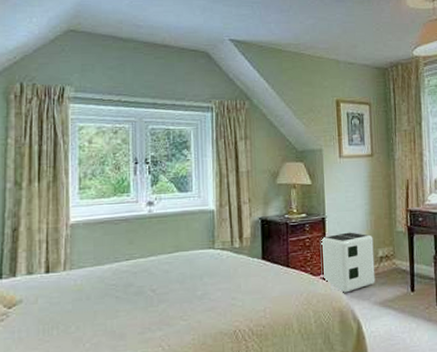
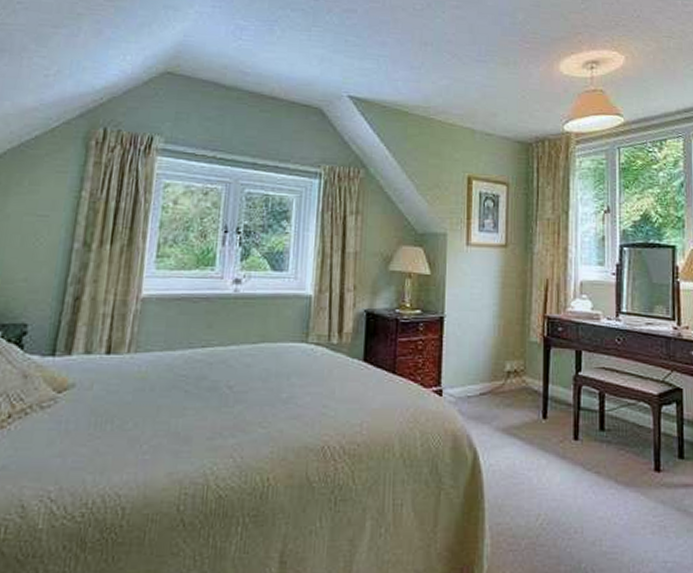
air purifier: present [320,232,376,293] -> none [434,337,501,412]

